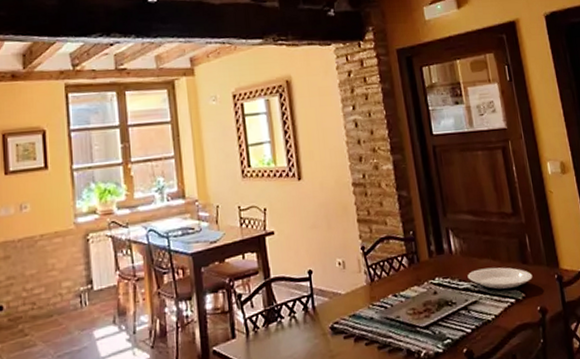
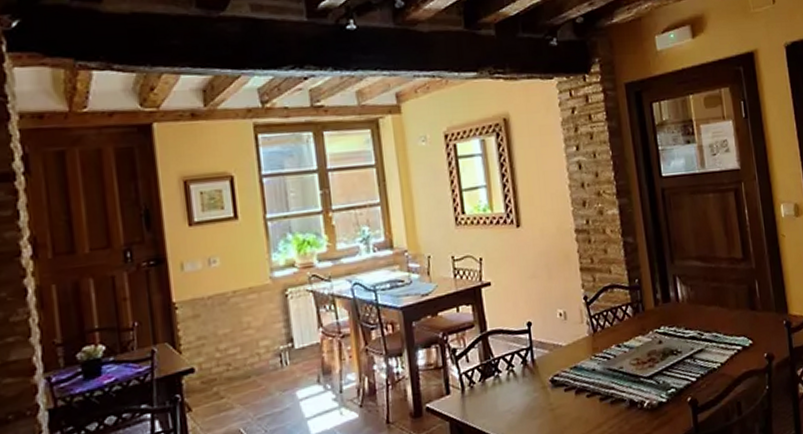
plate: present [467,267,533,291] -> none [694,314,761,339]

